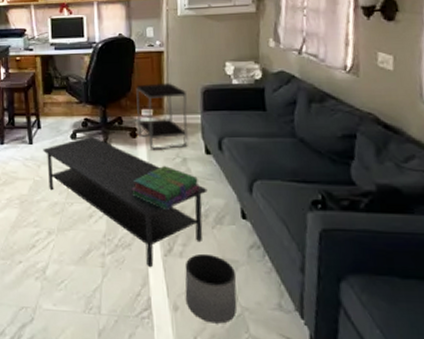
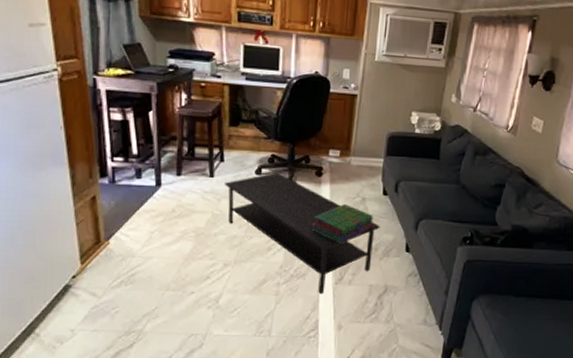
side table: present [136,83,188,151] -> none [323,125,373,190]
planter: present [185,253,237,324] -> none [349,281,395,338]

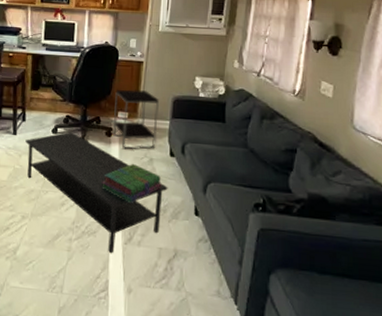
side table: none [323,125,373,190] -> present [112,89,159,150]

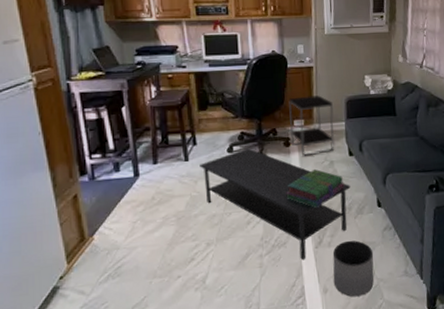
planter: none [139,243,185,306] -> present [332,240,374,298]

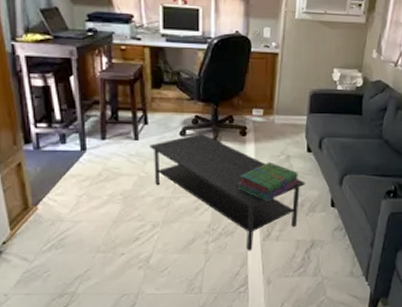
side table: present [289,95,335,157] -> none [247,84,296,148]
planter: present [332,240,374,298] -> none [277,236,321,291]

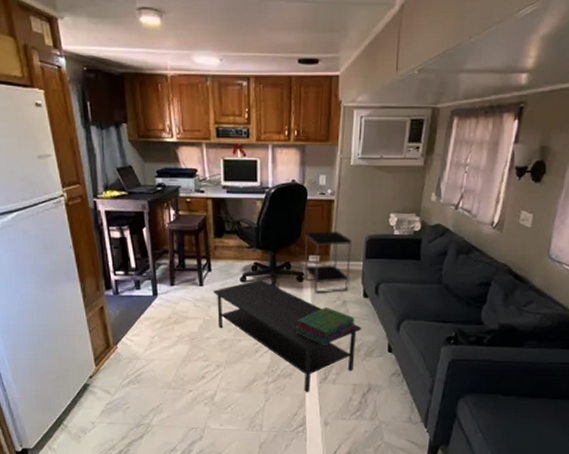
side table: none [247,84,296,148] -> present [304,231,352,294]

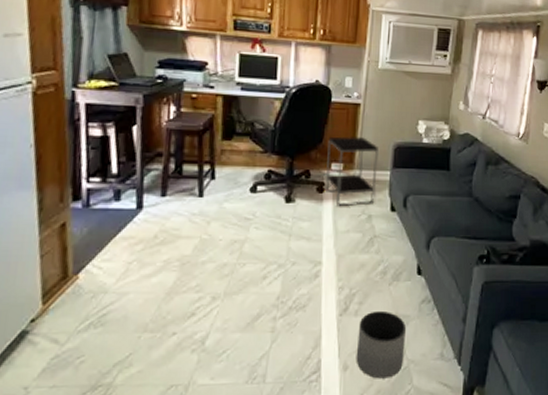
coffee table: present [213,279,362,393] -> none [215,190,389,329]
stack of books: present [295,306,356,346] -> none [312,222,382,269]
planter: none [334,380,378,434] -> present [356,310,407,379]

